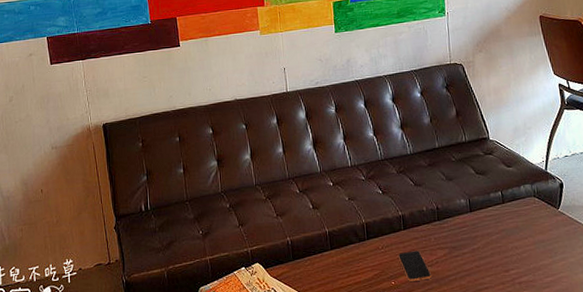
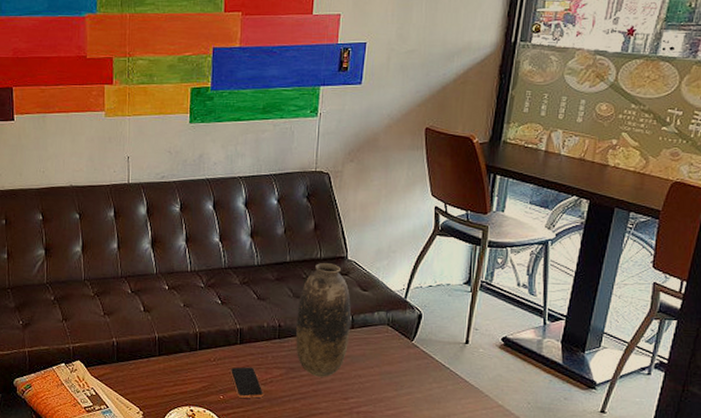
vase: none [451,145,502,253] -> present [296,263,351,377]

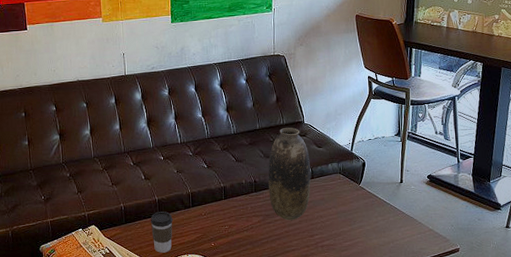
coffee cup: none [147,352,174,402] -> present [150,211,173,253]
smartphone: present [229,366,265,399] -> none [218,217,247,244]

